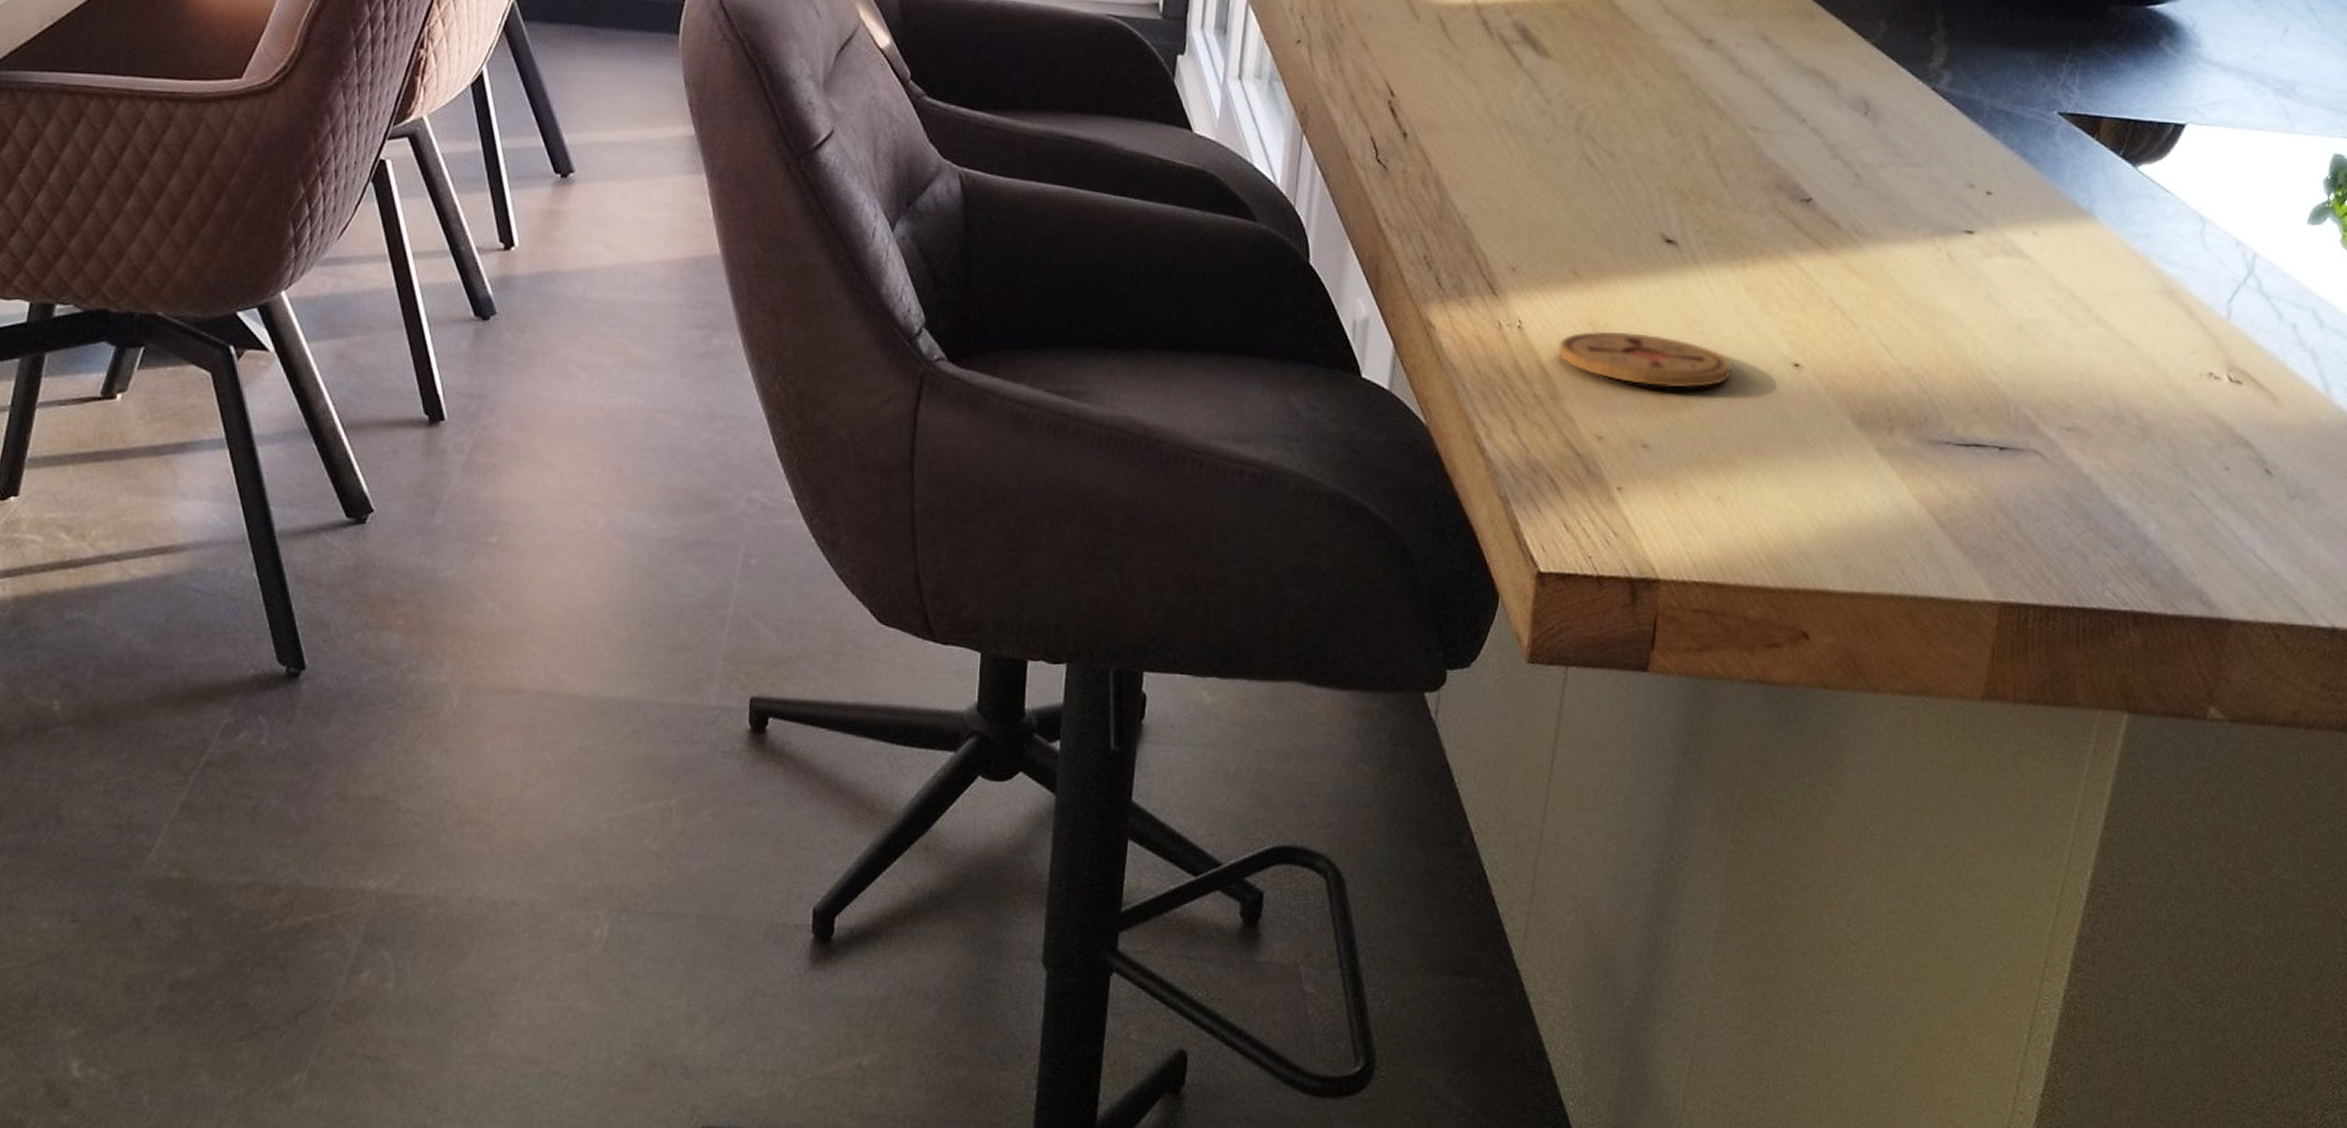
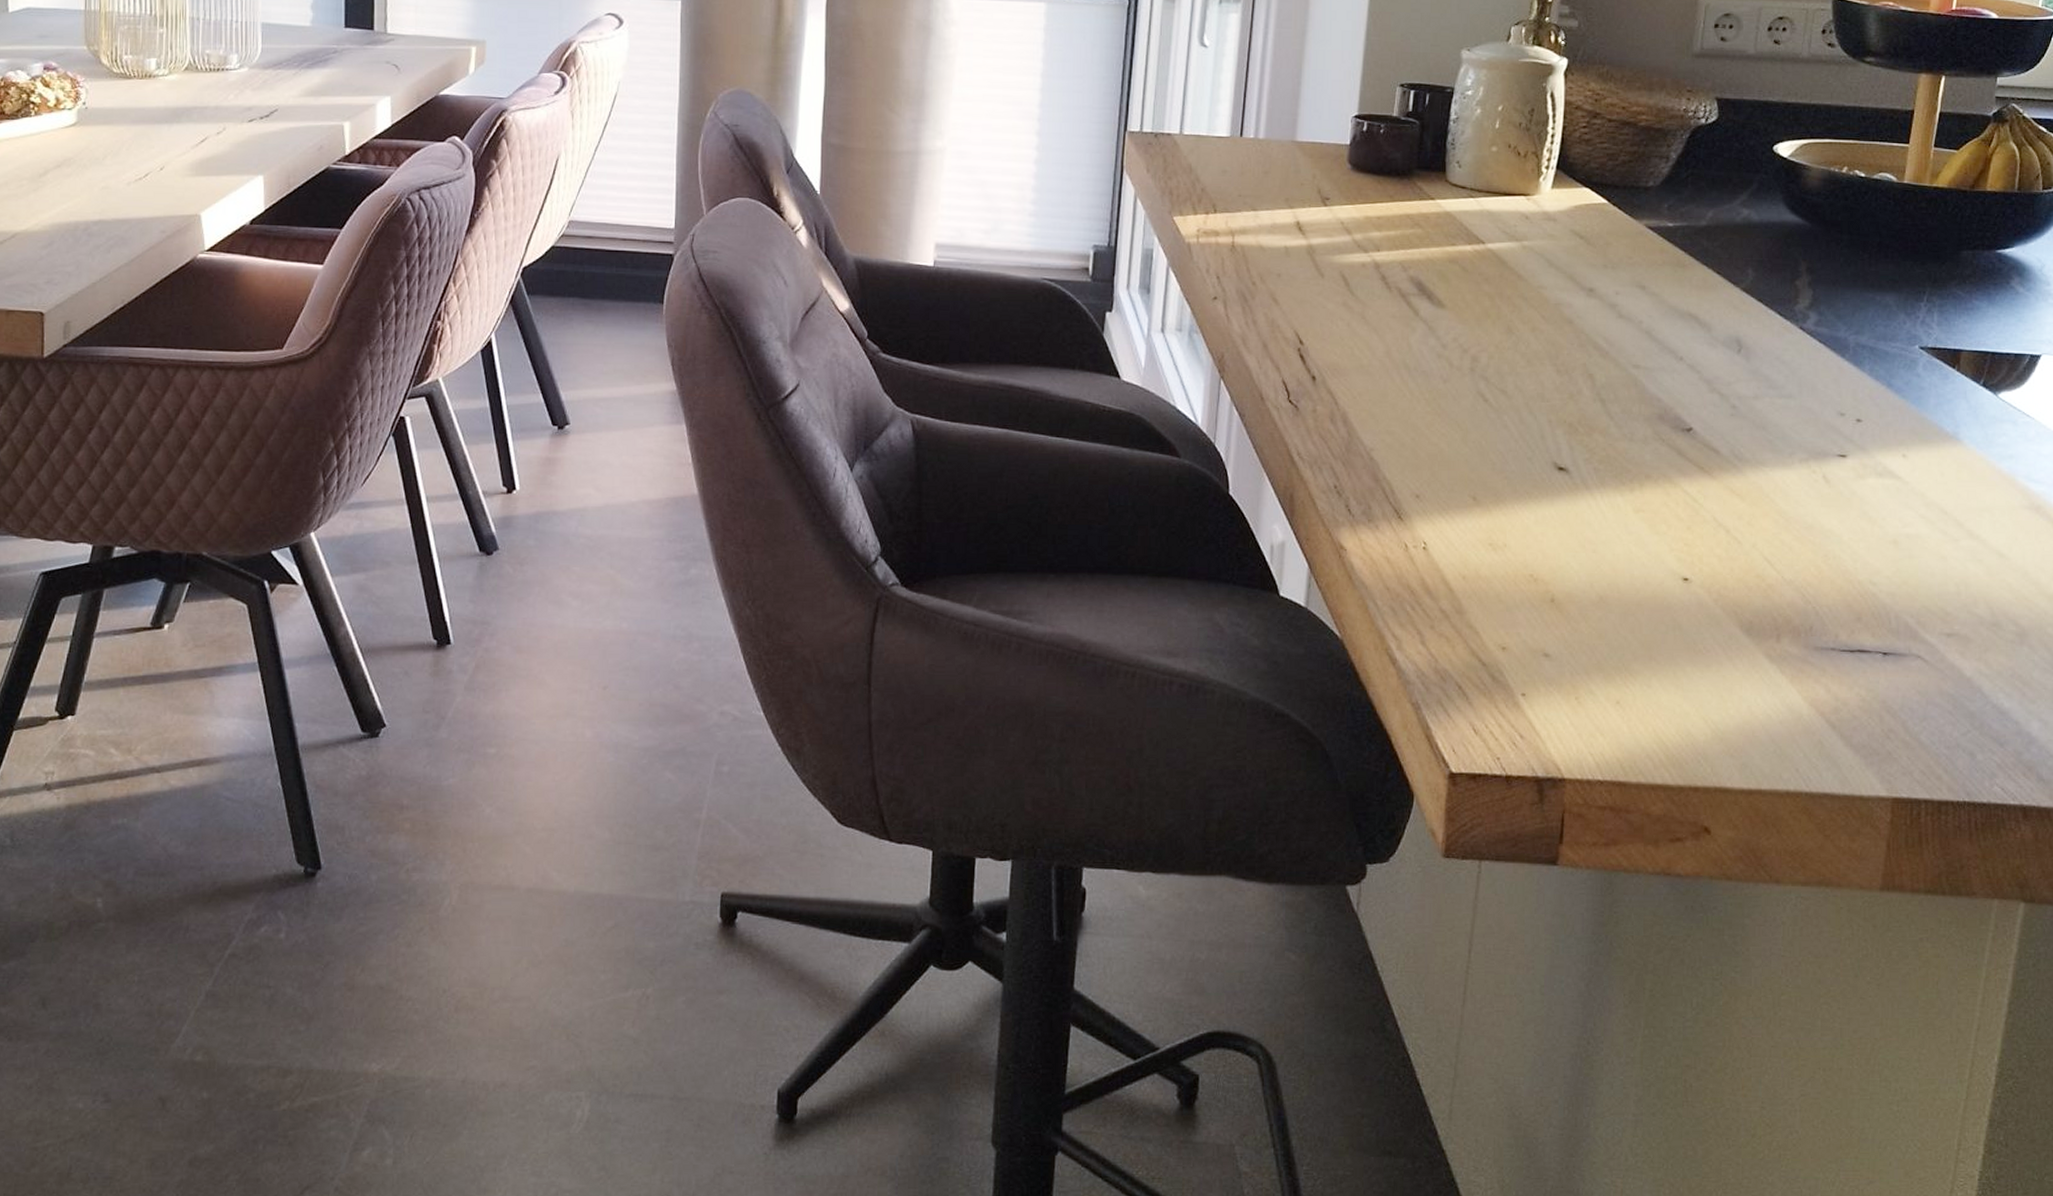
coaster: present [1557,331,1733,388] -> none [1461,551,1626,602]

